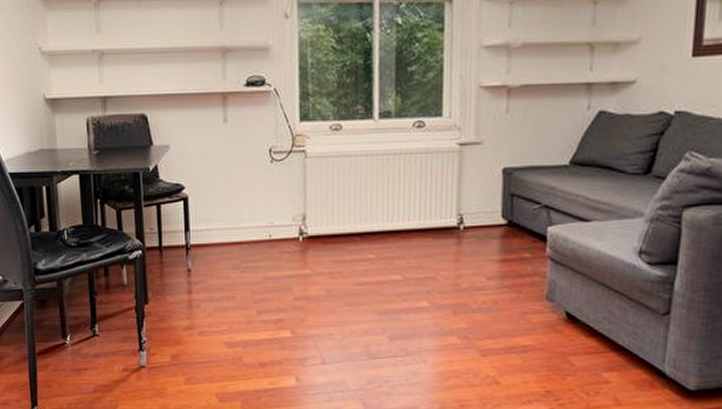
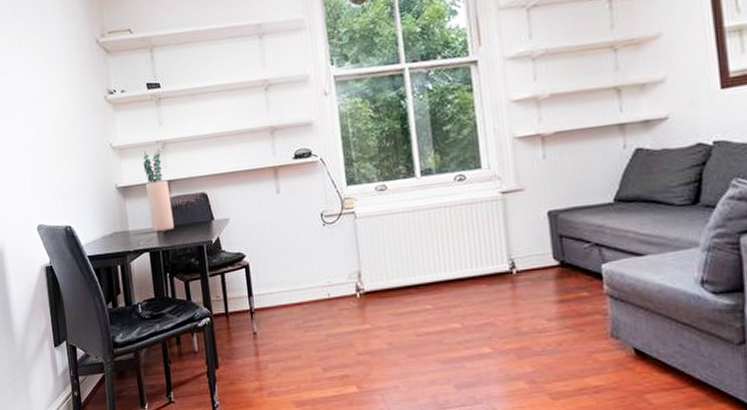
vase: none [76,59,108,154] -> present [143,148,174,233]

